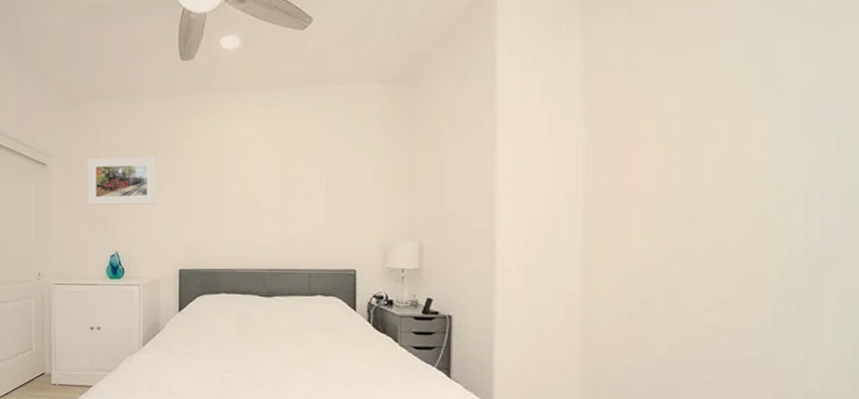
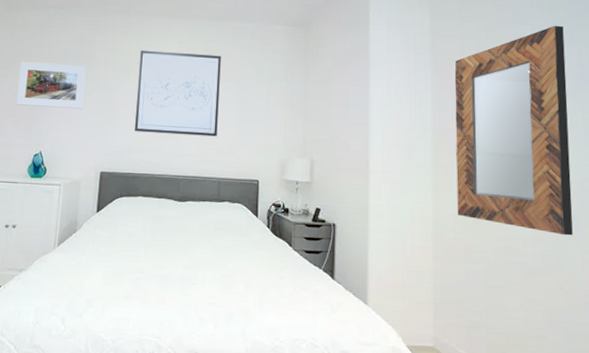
wall art: none [211,129,305,224] -> present [135,50,221,137]
home mirror: none [617,33,799,321] -> present [454,25,573,236]

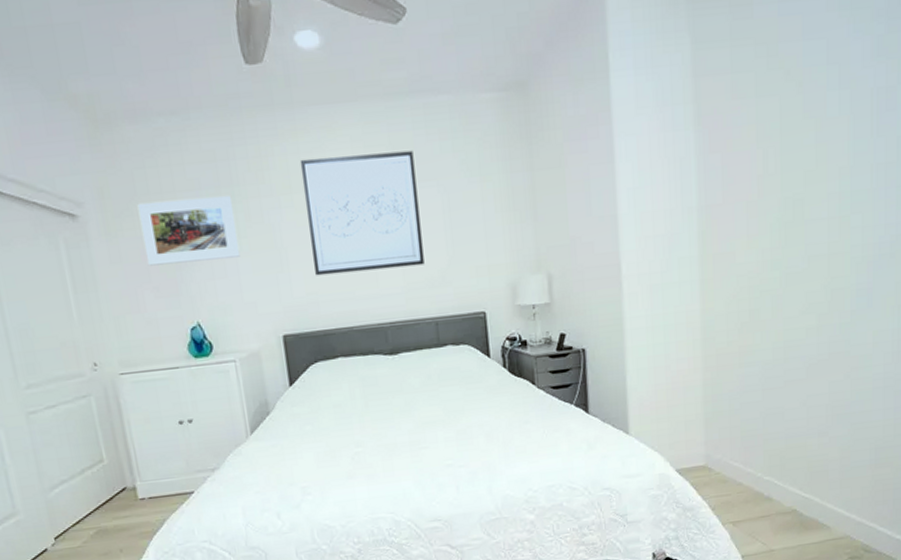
home mirror: present [454,25,573,236] -> none [725,32,868,316]

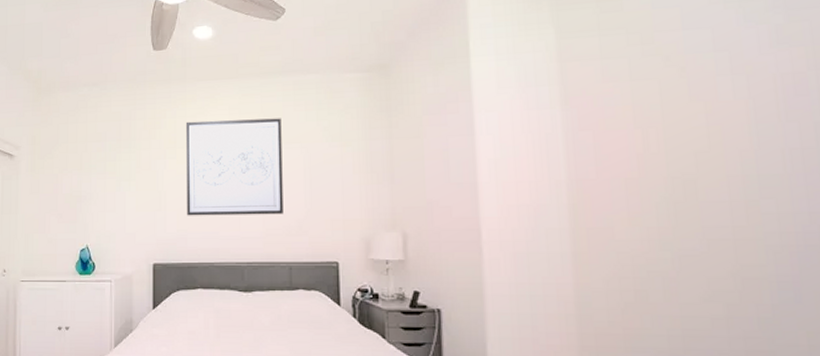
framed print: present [137,196,241,266] -> none [57,147,129,197]

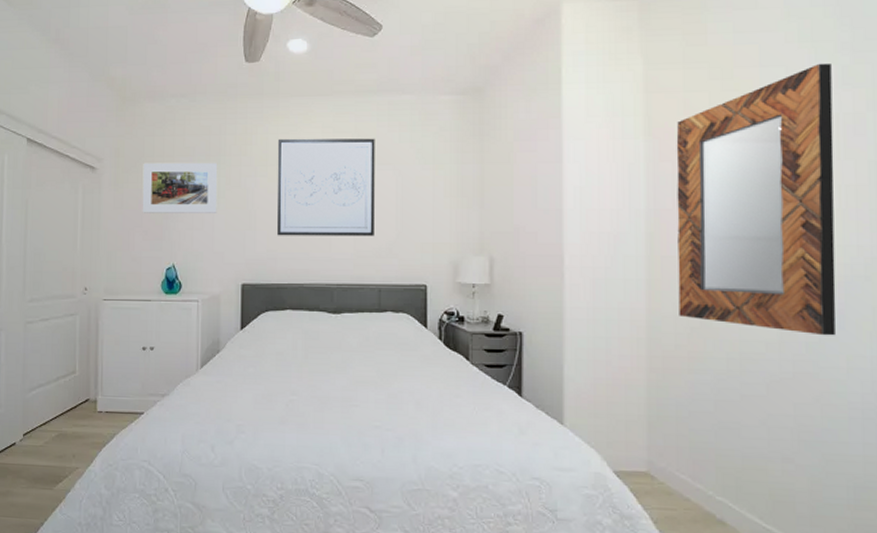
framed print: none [57,147,129,197] -> present [142,162,218,213]
home mirror: none [595,22,791,311] -> present [676,63,836,336]

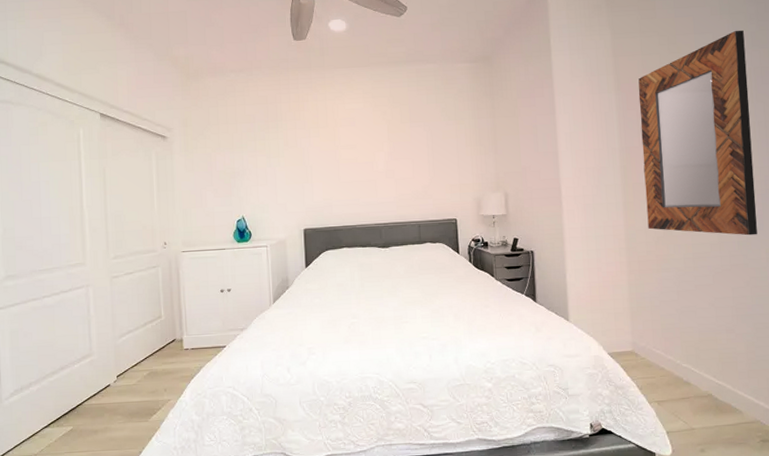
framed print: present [142,162,218,213] -> none [209,128,278,174]
wall art: present [277,138,375,237] -> none [326,101,412,187]

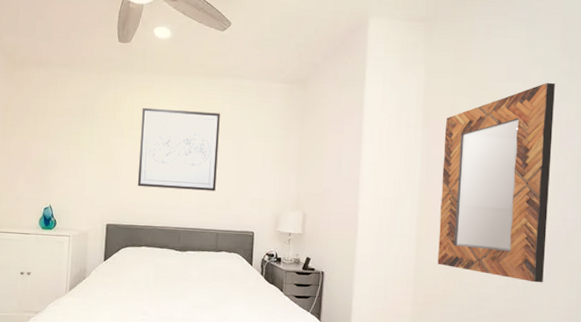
wall art: none [326,101,412,187] -> present [138,107,220,192]

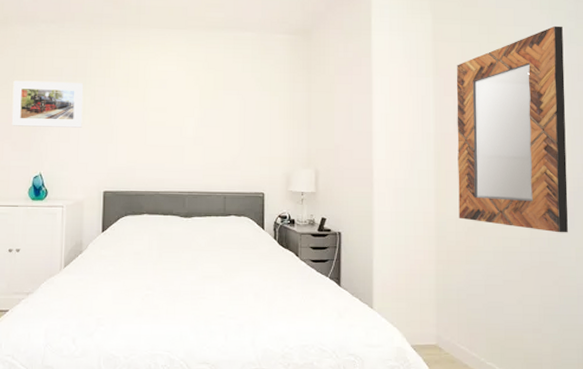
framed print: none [25,119,92,165] -> present [11,80,84,128]
wall art: present [138,107,220,192] -> none [136,64,222,151]

